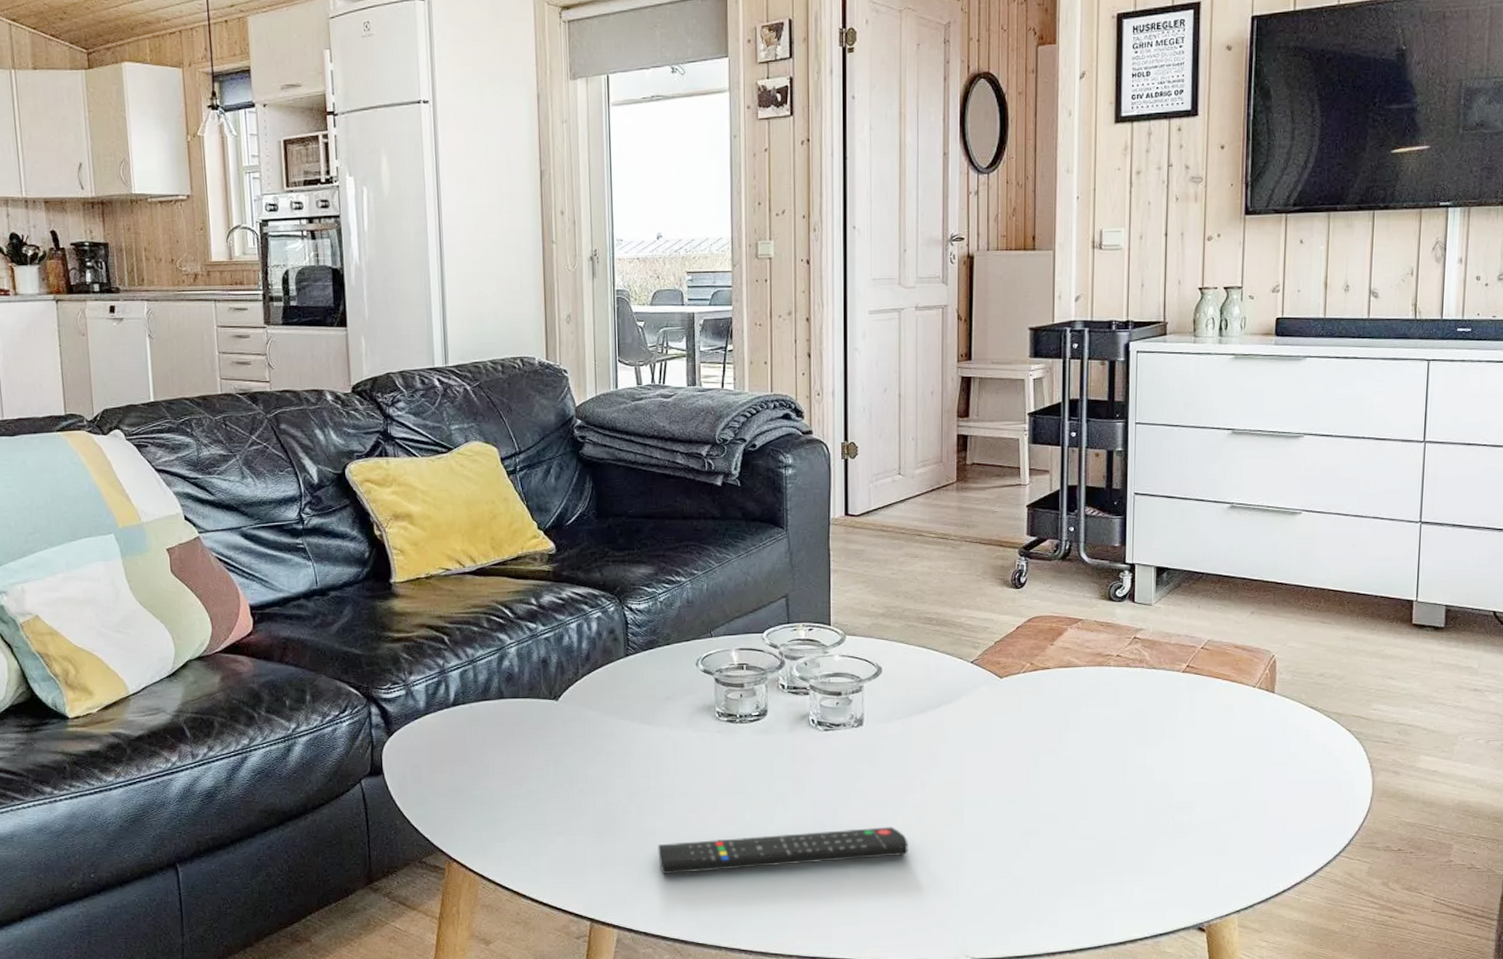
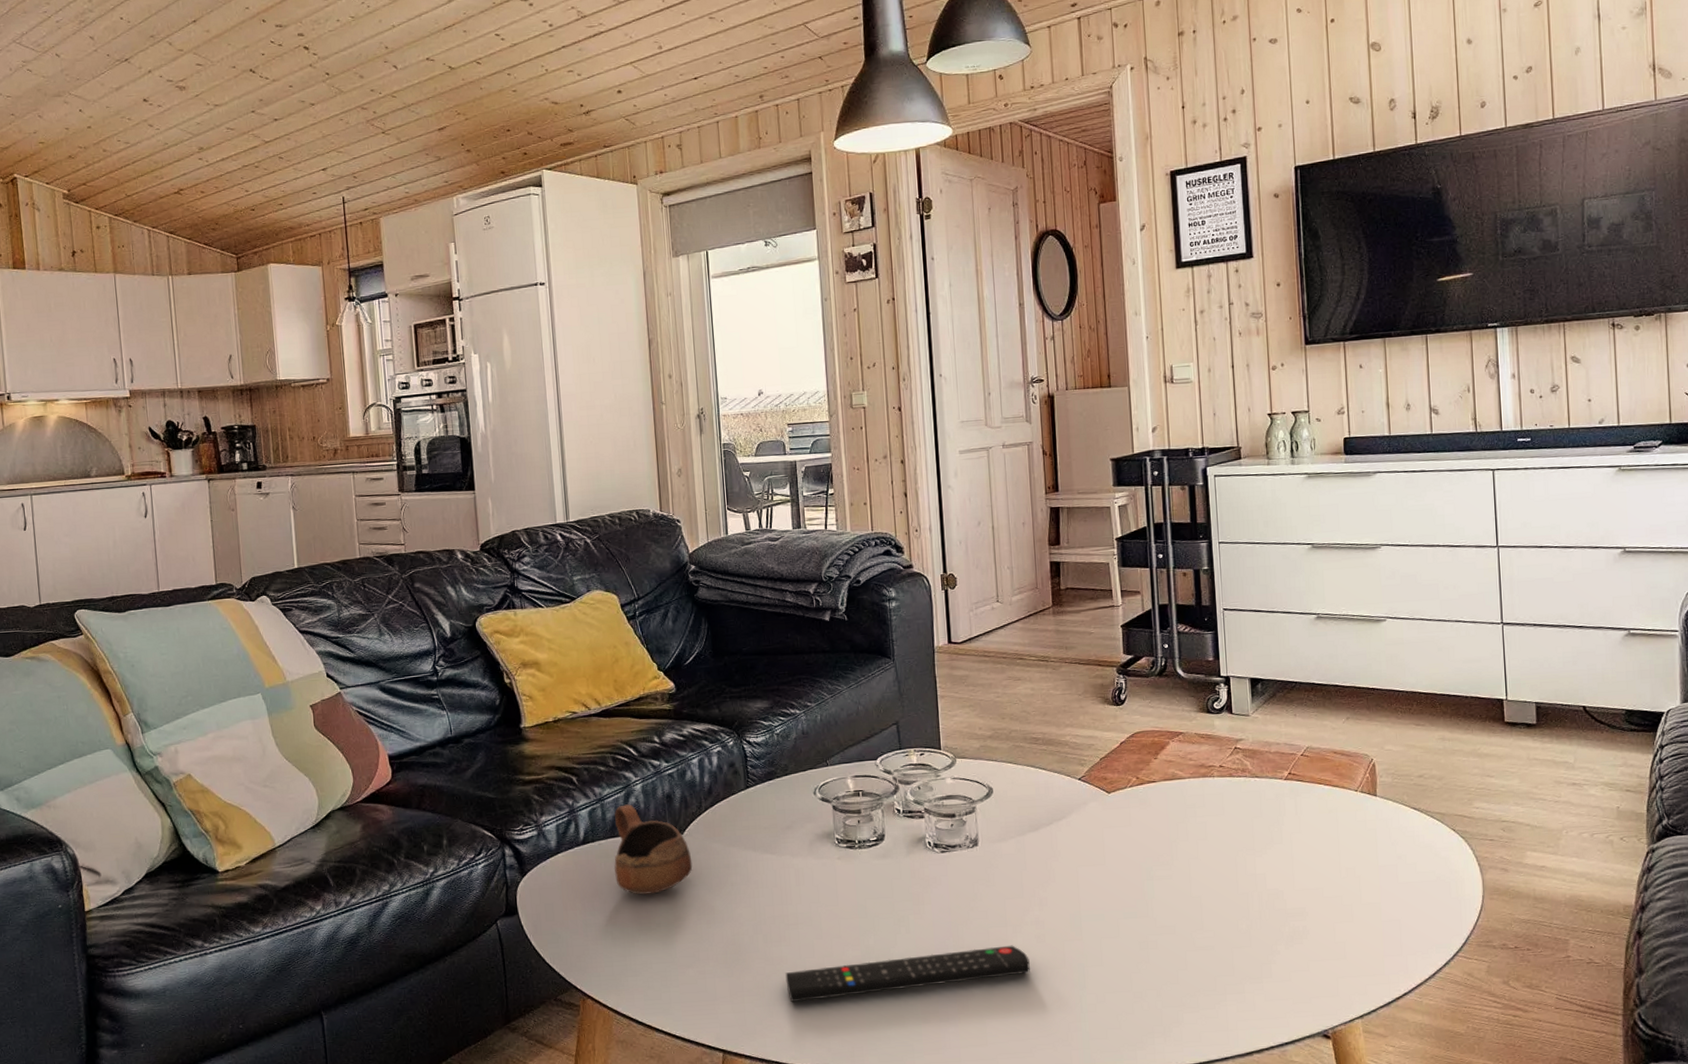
cup: none [485,667,567,760] -> present [614,804,693,895]

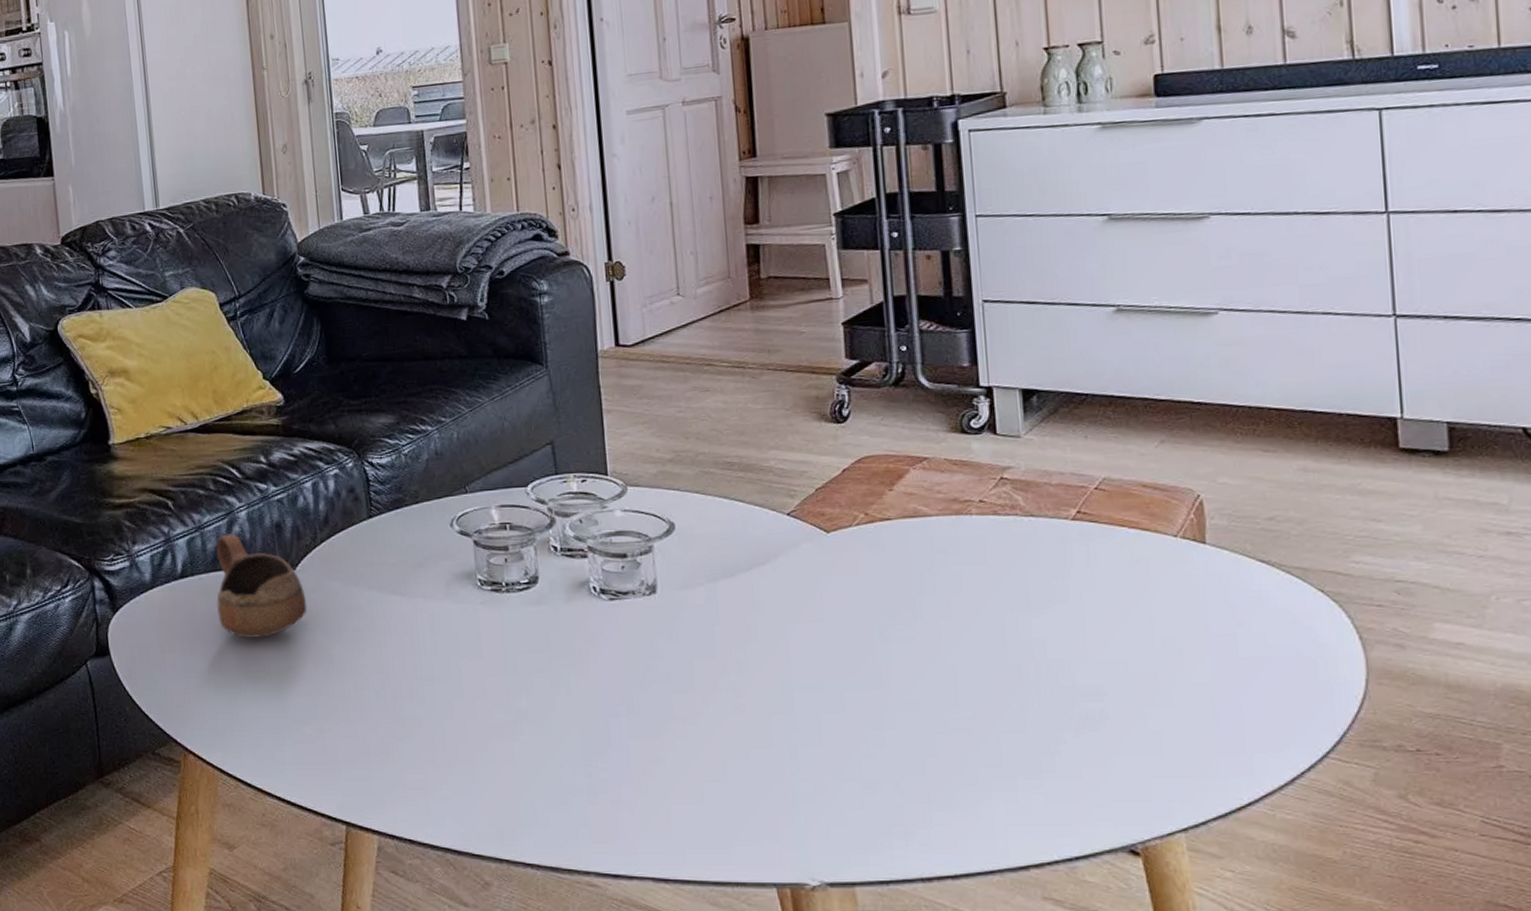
remote control: present [785,945,1030,1003] -> none [419,716,726,772]

